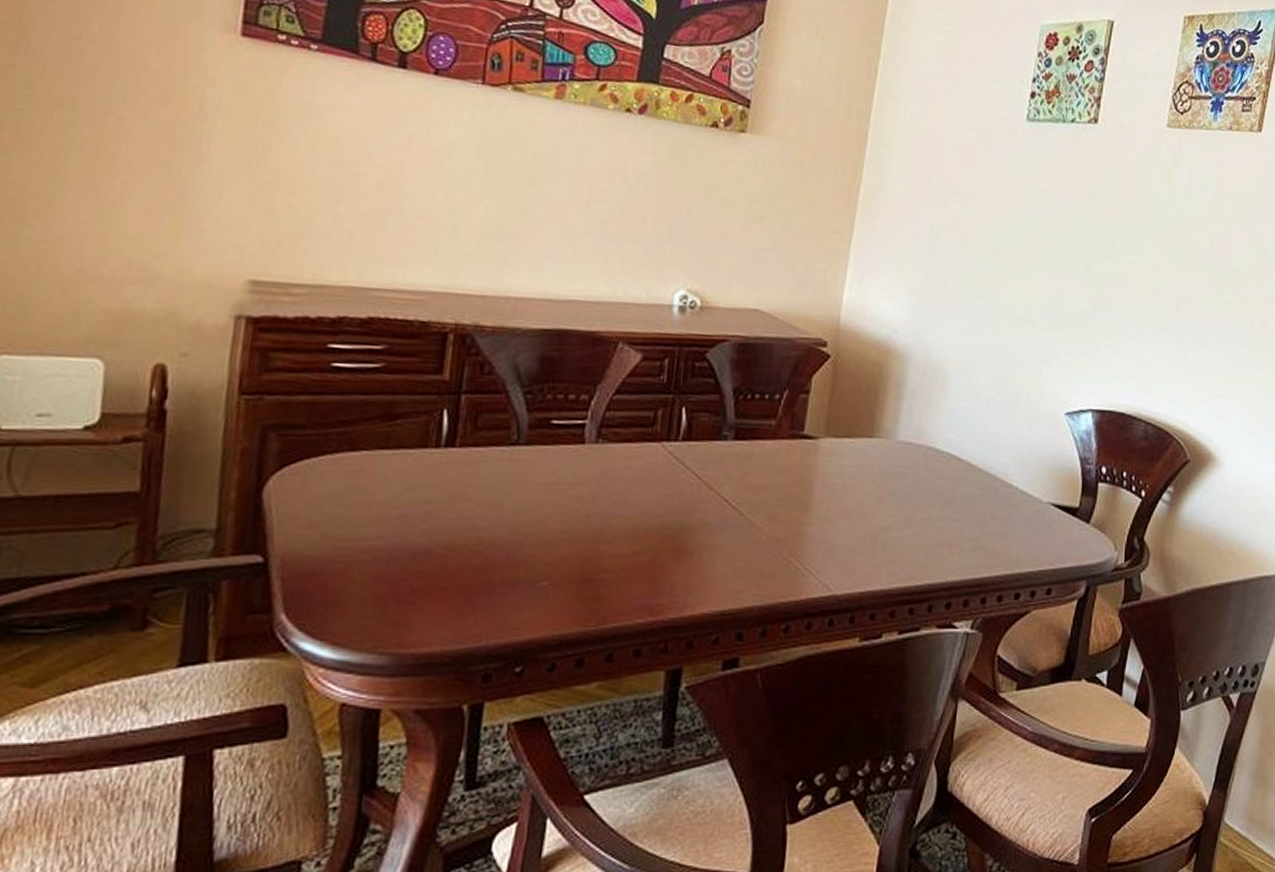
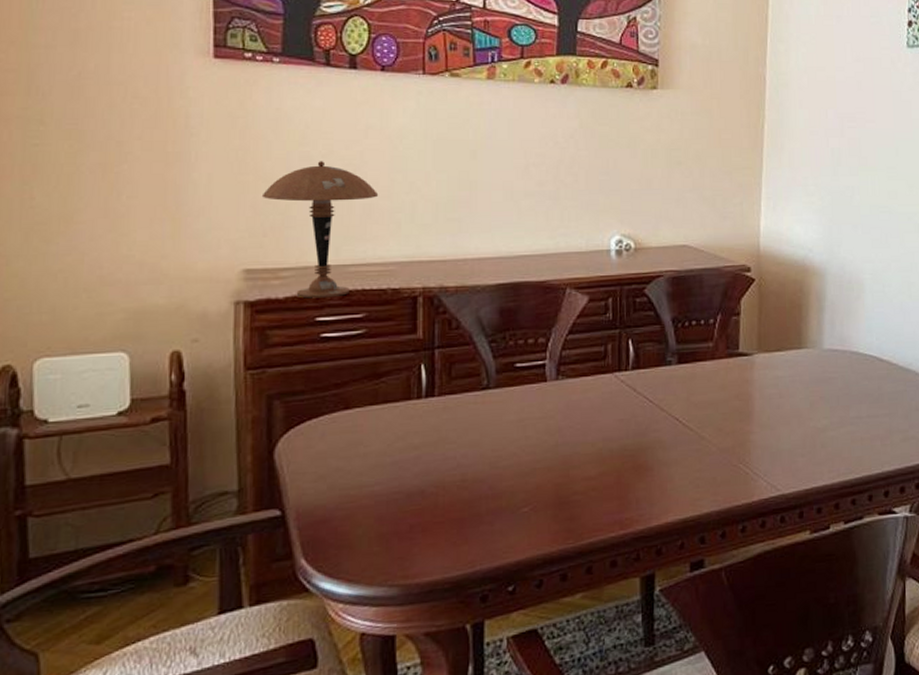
table lamp: none [280,168,416,324] -> present [261,161,379,299]

